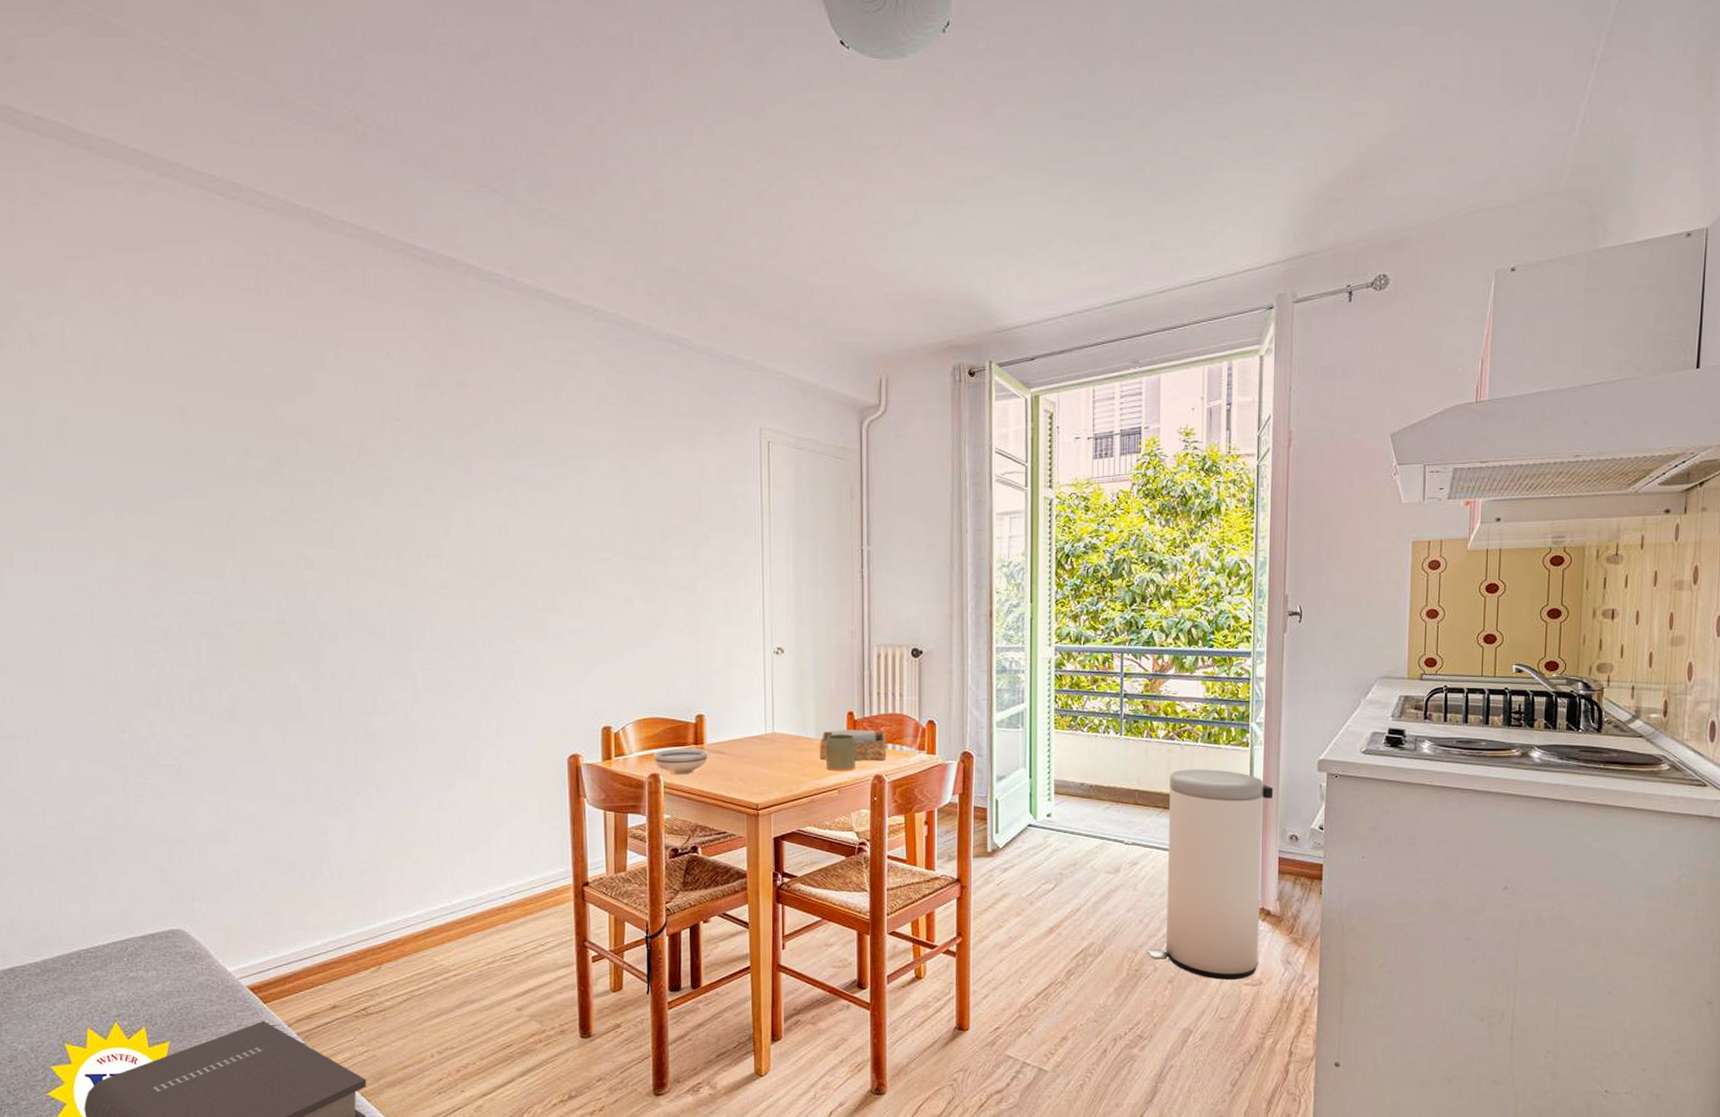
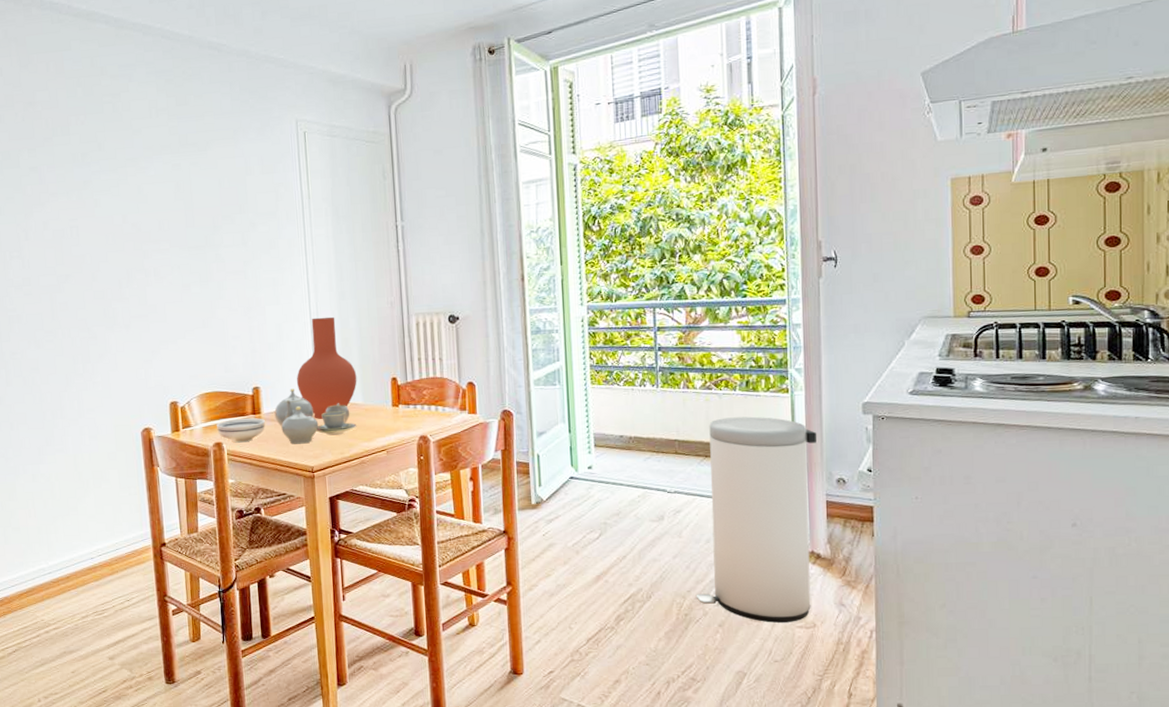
tea set: none [719,718,808,779] -> present [274,388,357,444]
vase: none [744,643,811,753] -> present [296,316,357,419]
napkin holder: present [819,729,886,761] -> none [367,393,430,424]
mug: present [825,734,868,772] -> none [372,398,412,434]

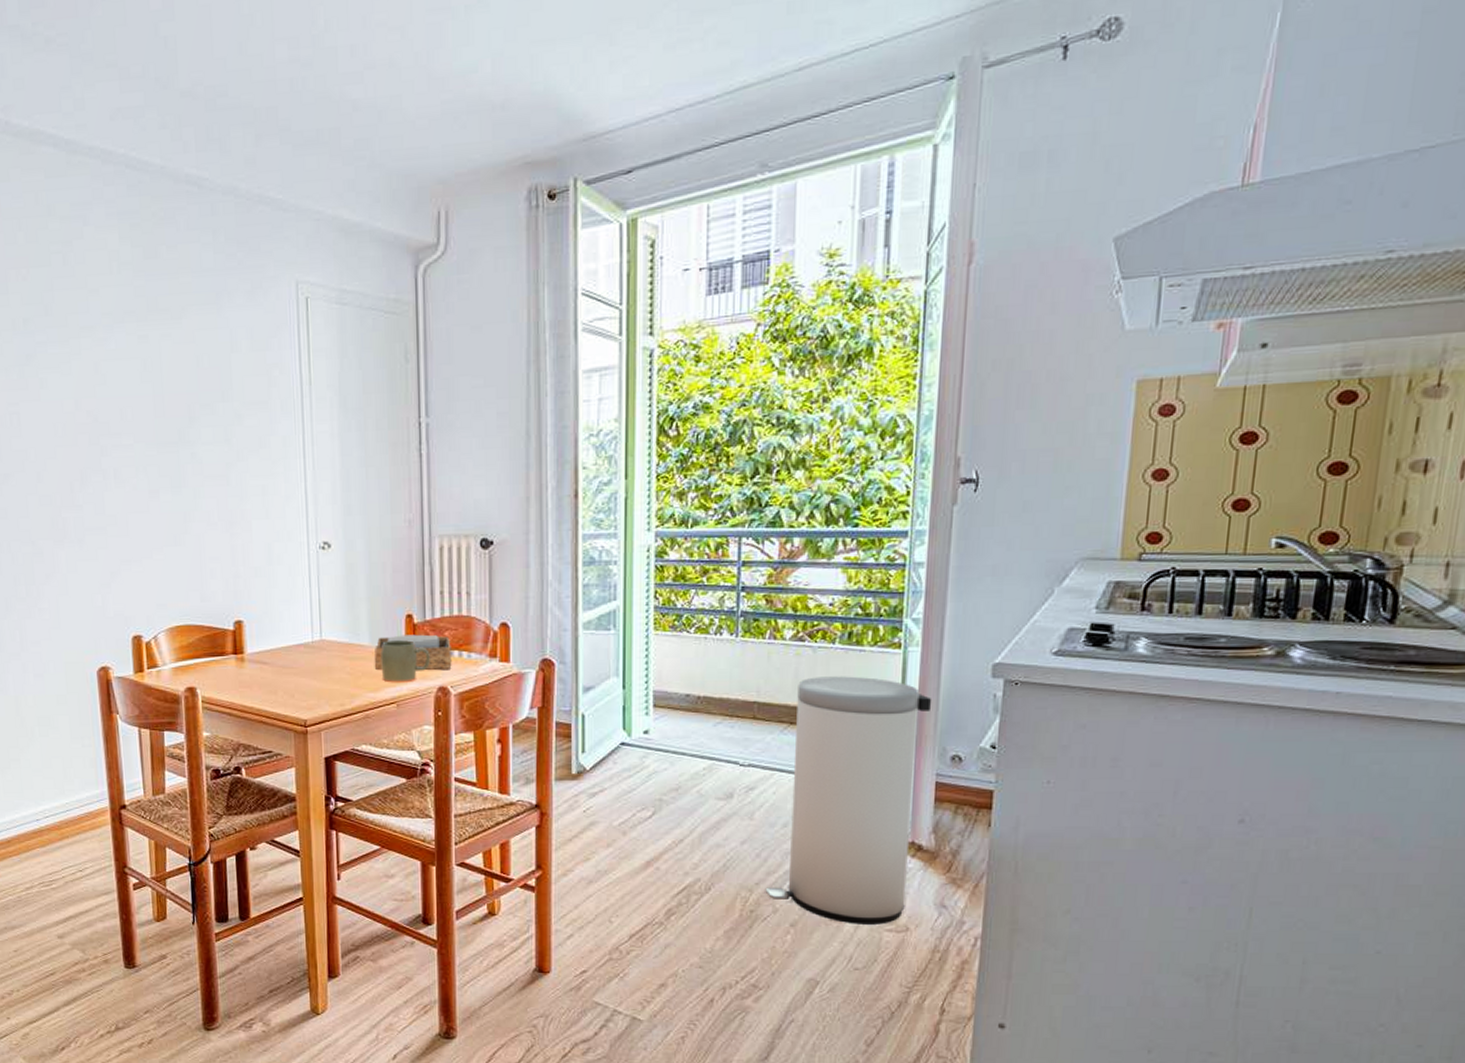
bowl: present [217,418,265,443] -> none [189,659,249,688]
tea set: present [274,388,357,444] -> none [260,624,361,692]
vase: present [296,316,357,419] -> none [288,536,364,663]
napkin holder: none [367,393,430,424] -> present [374,634,452,671]
mug: none [372,398,412,434] -> present [380,640,430,683]

